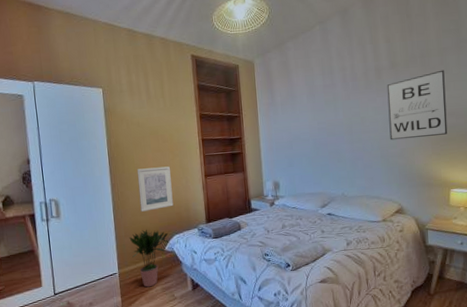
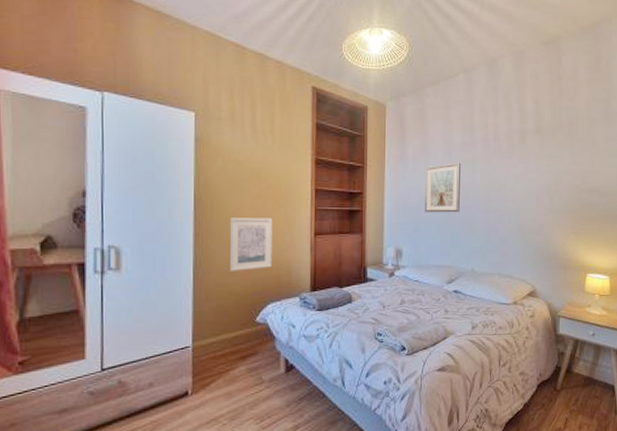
potted plant: present [129,230,170,288] -> none [211,294,262,367]
picture frame: none [292,102,327,149] -> present [424,162,460,213]
wall art: present [387,70,448,141] -> none [529,142,591,214]

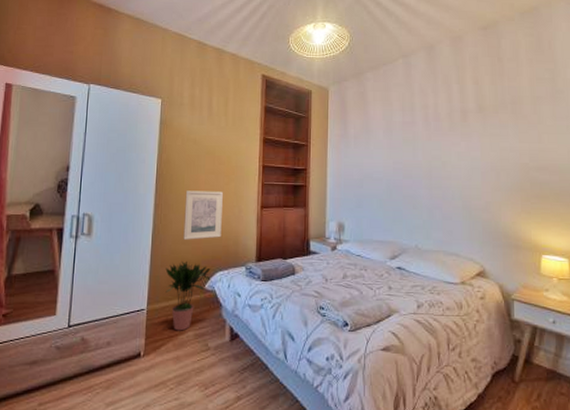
potted plant: none [211,294,262,367] -> present [165,262,211,331]
picture frame: present [424,162,460,213] -> none [366,140,401,189]

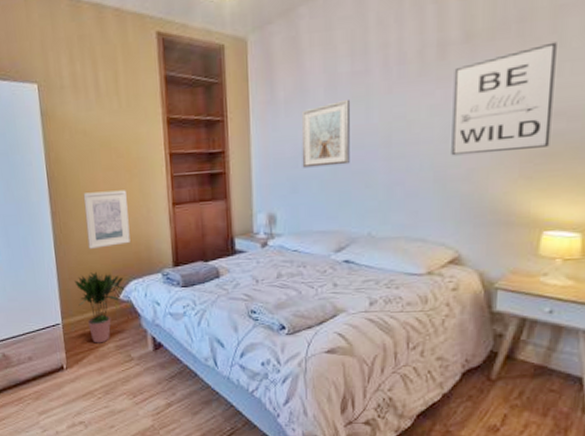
picture frame: none [366,140,401,189] -> present [301,99,350,168]
wall art: none [473,120,540,192] -> present [451,42,557,156]

